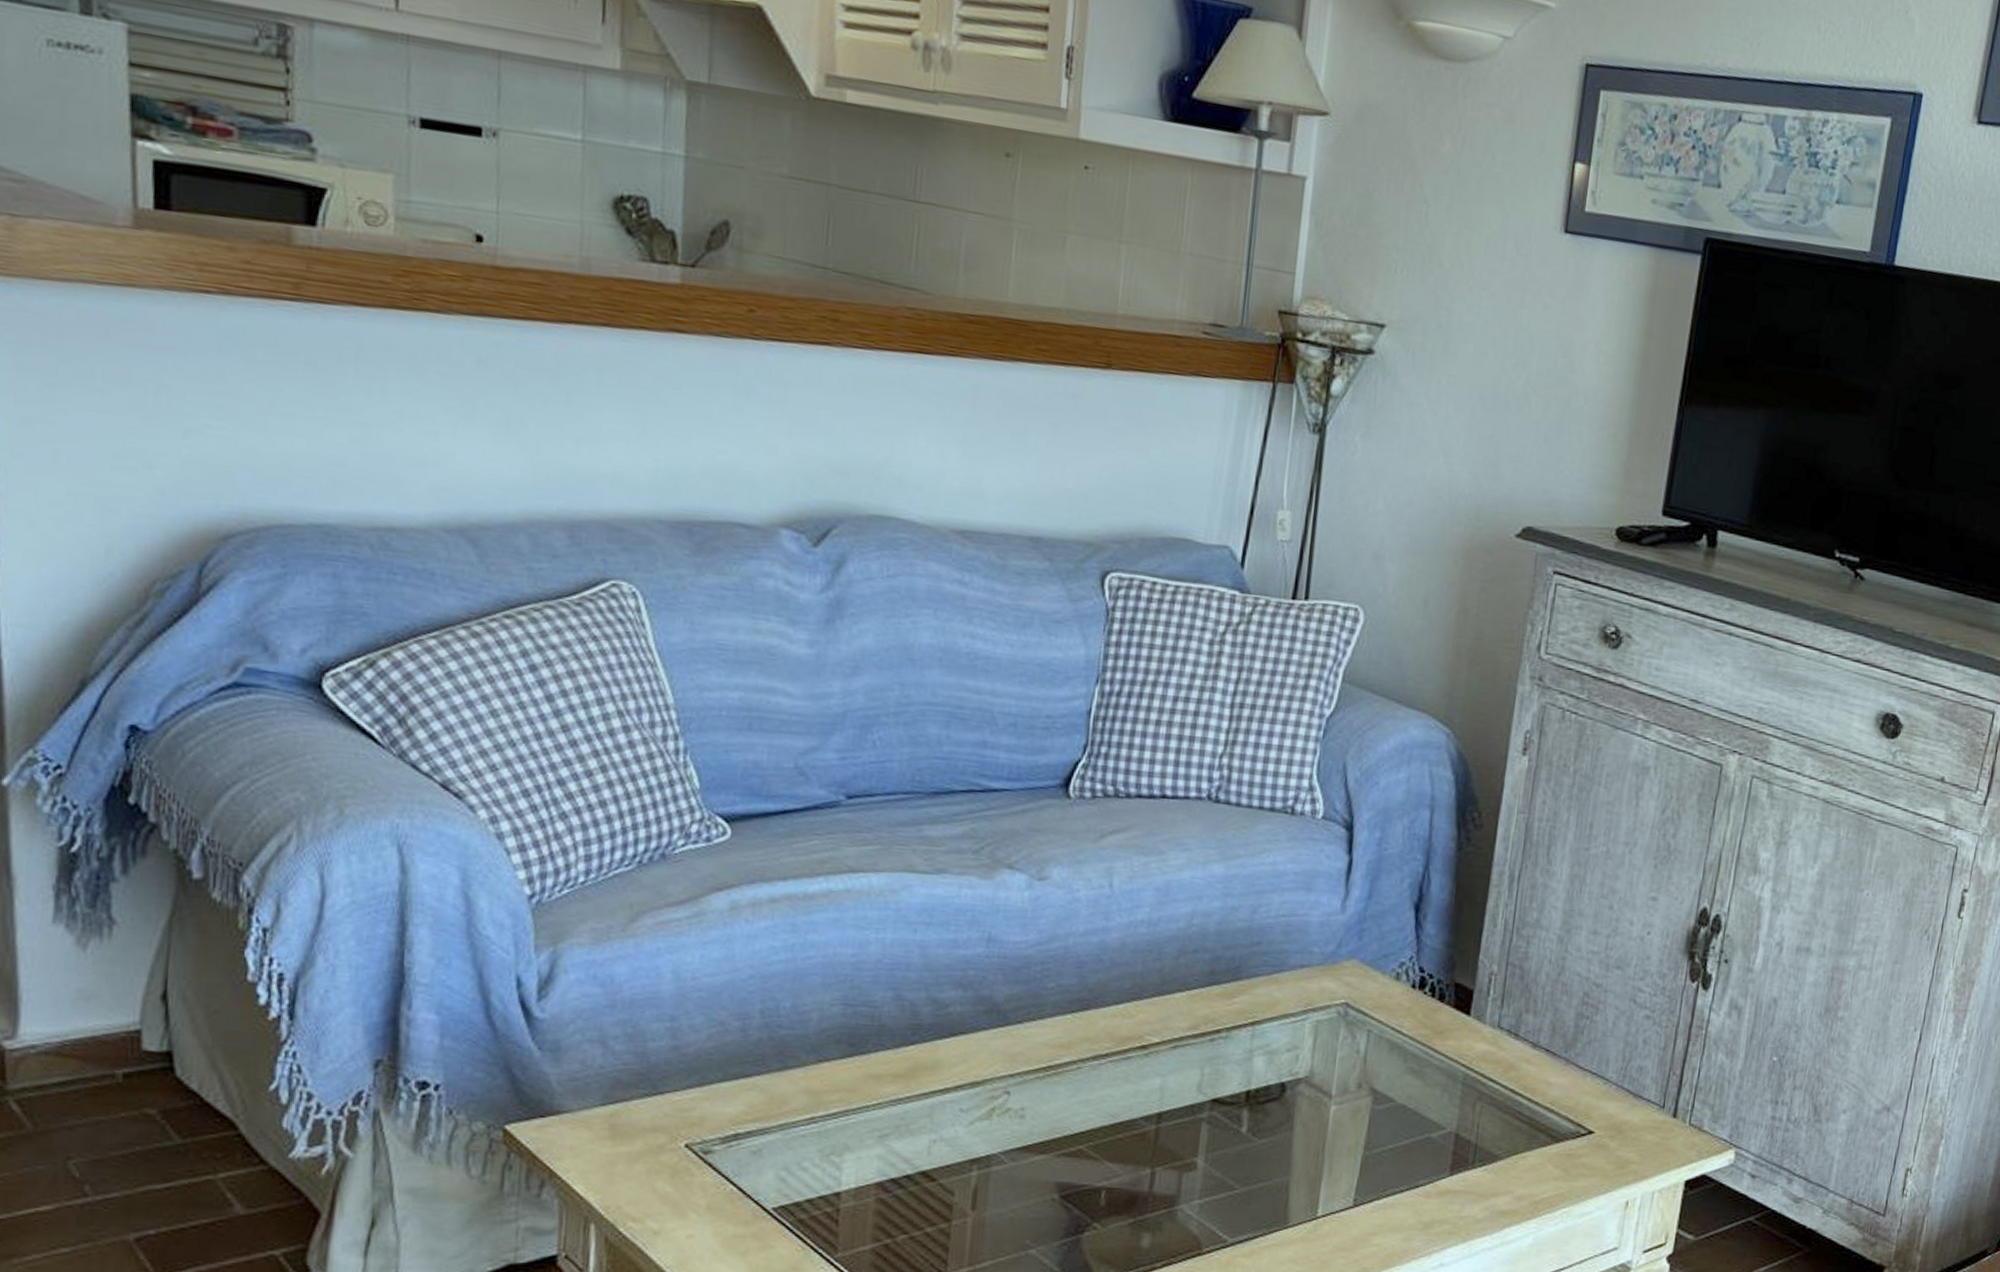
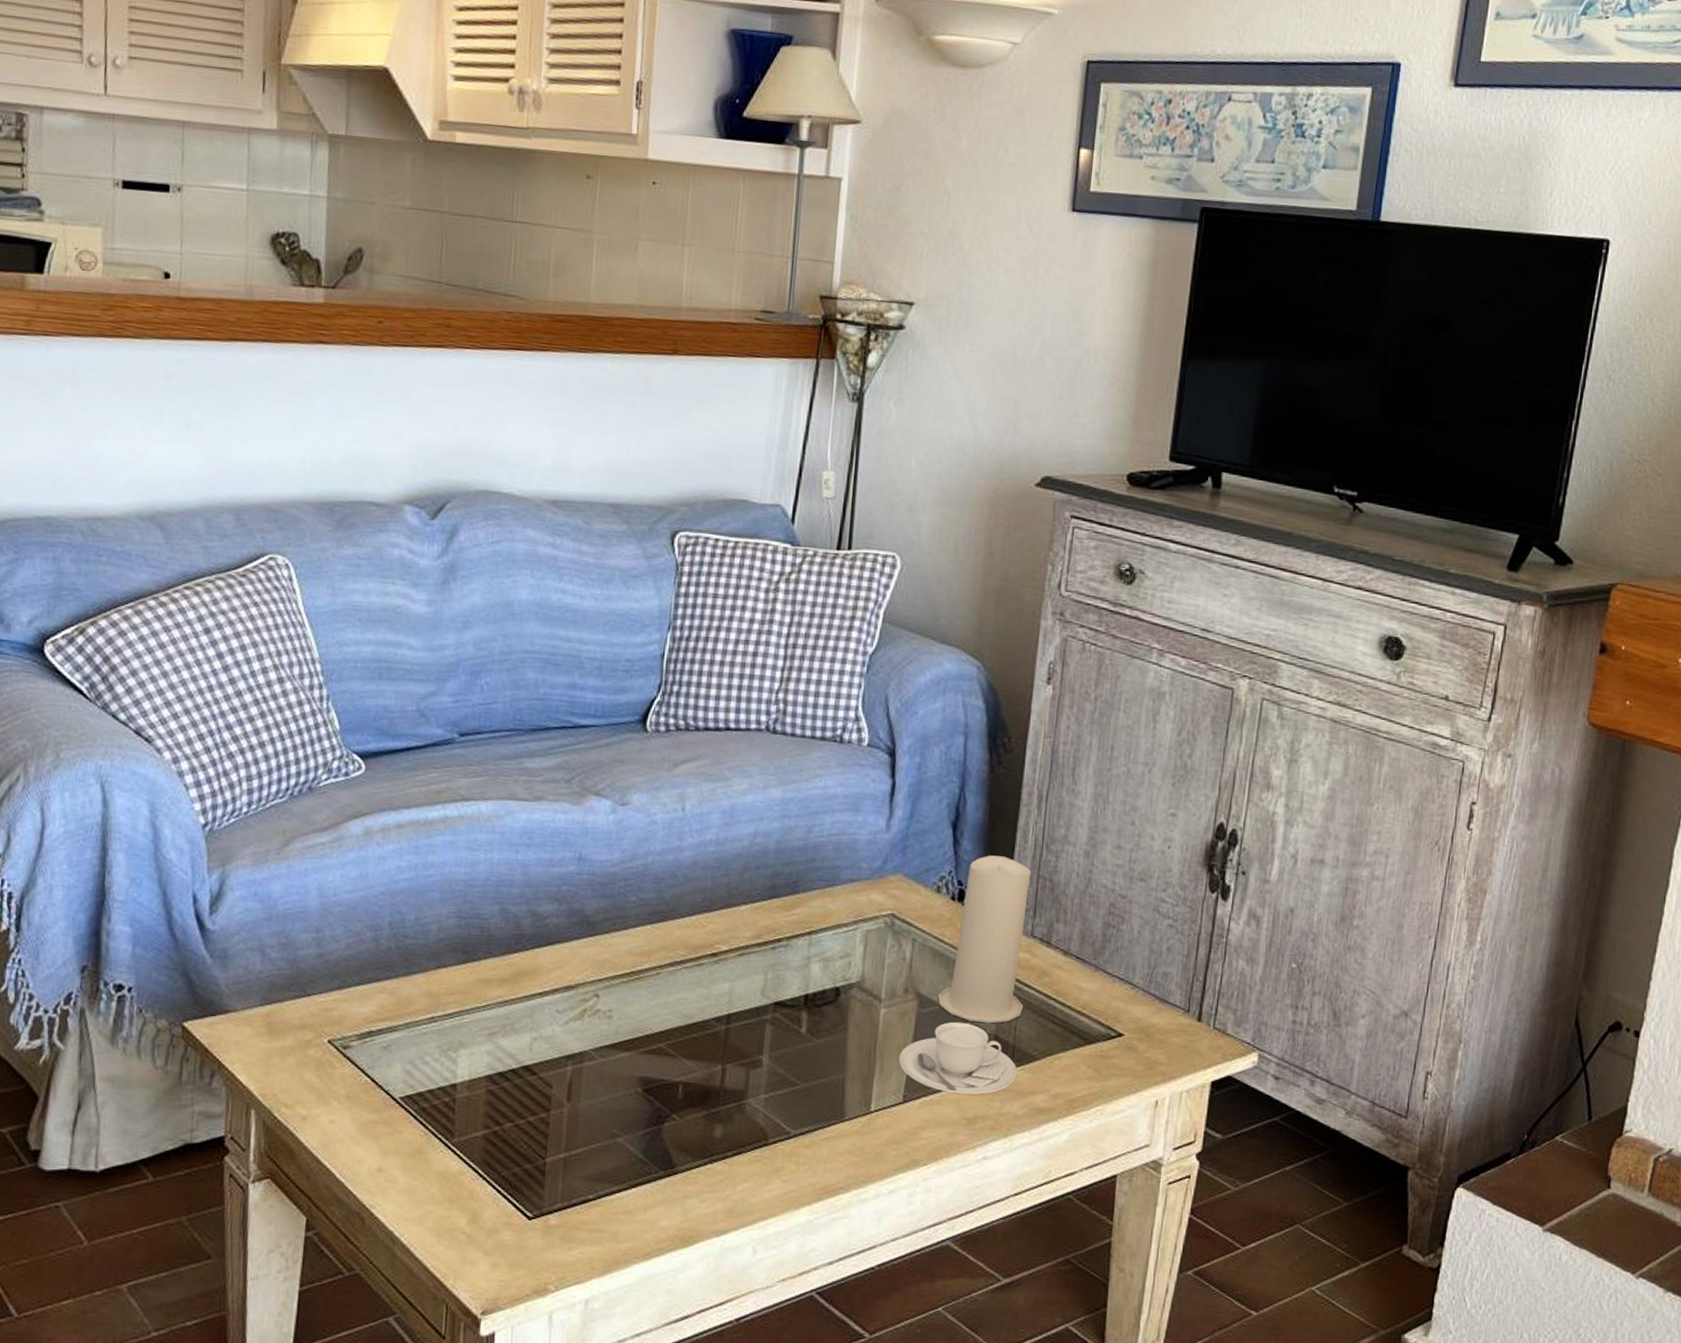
teacup: none [1349,1119,1480,1198] -> present [898,1021,1018,1095]
candle: none [1394,940,1500,1122] -> present [937,855,1032,1024]

